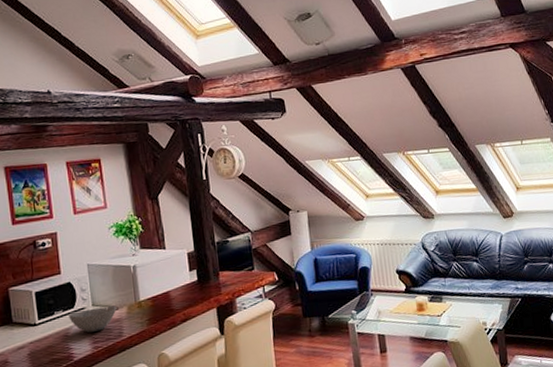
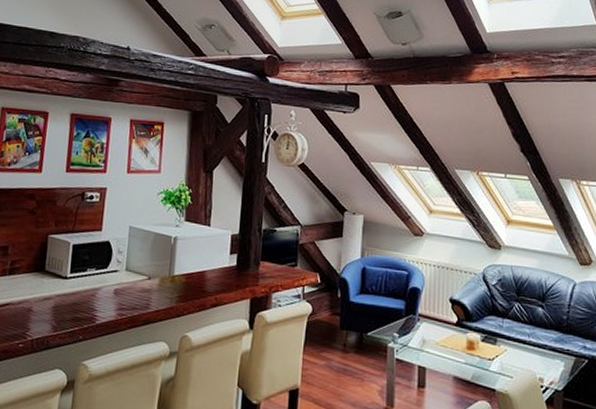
bowl: present [68,305,117,333] -> none [100,272,150,298]

